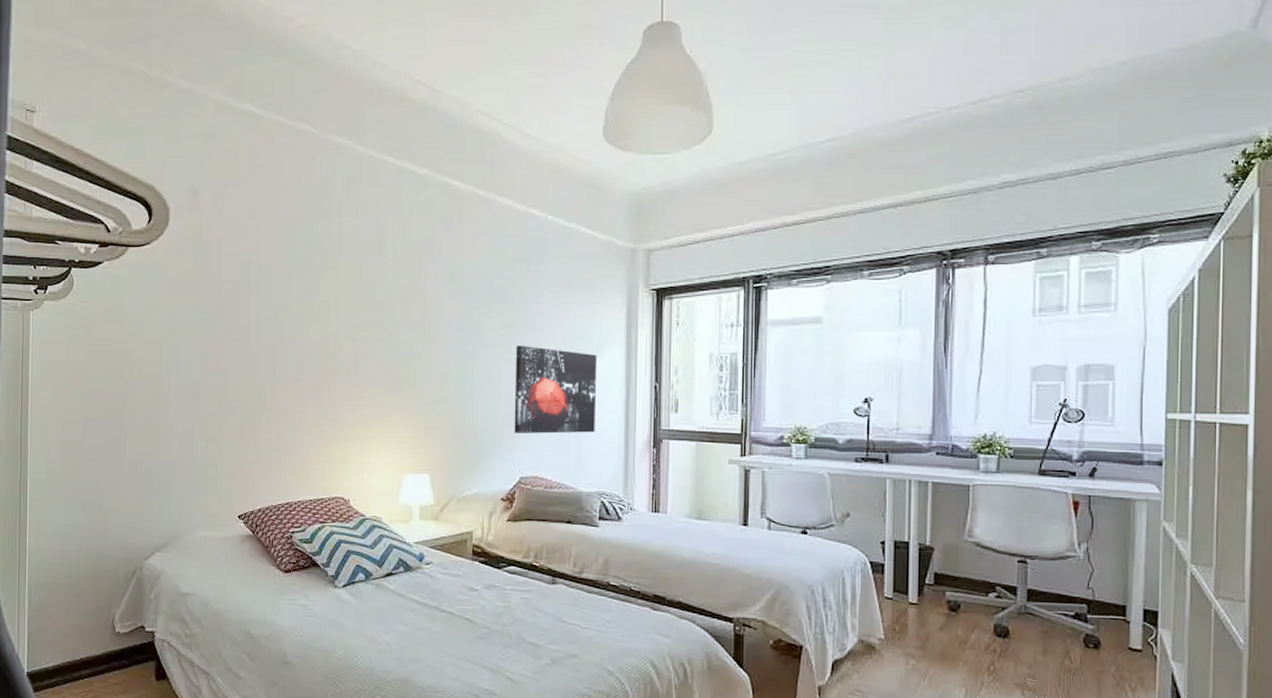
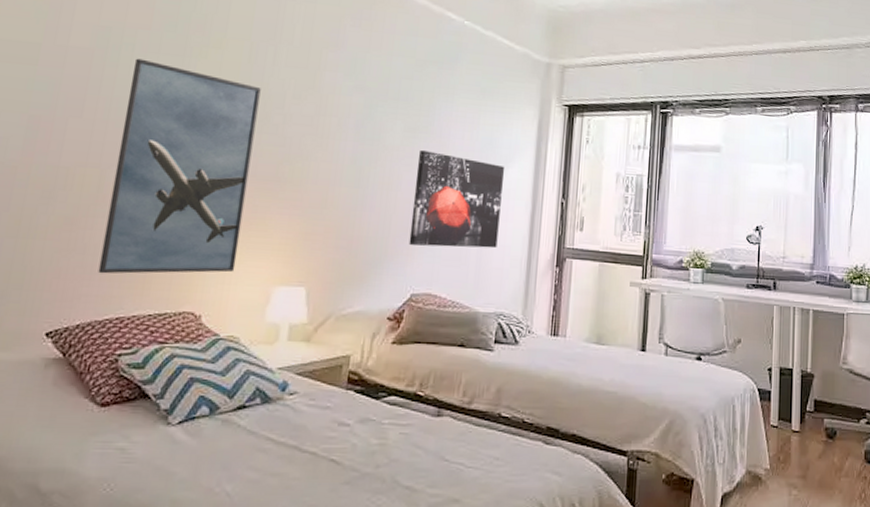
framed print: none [268,285,374,468] -> present [98,58,261,274]

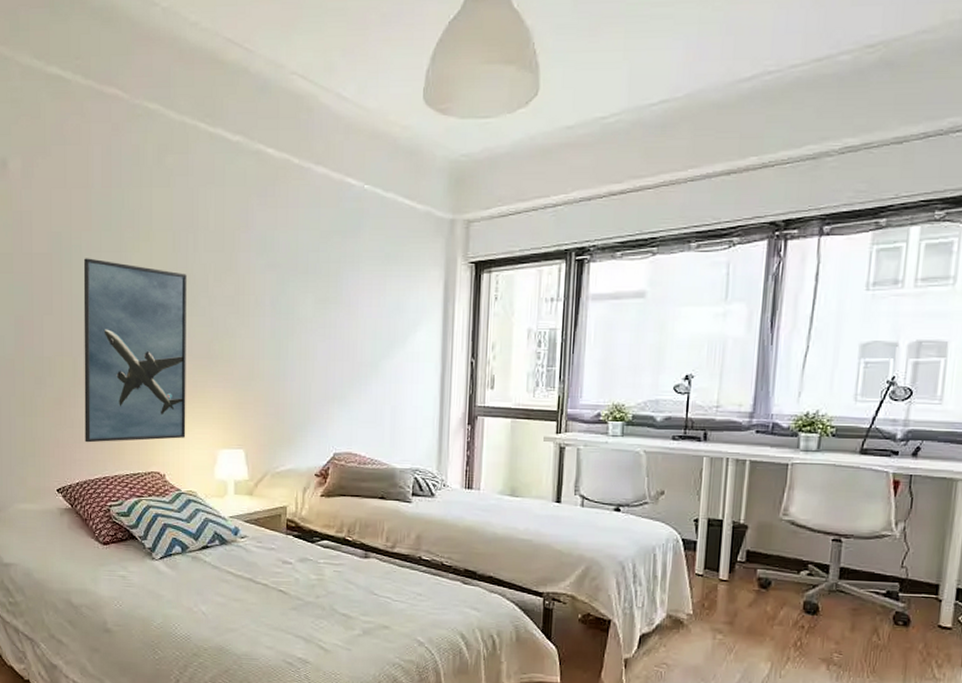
wall art: present [409,150,504,249] -> none [328,321,412,410]

